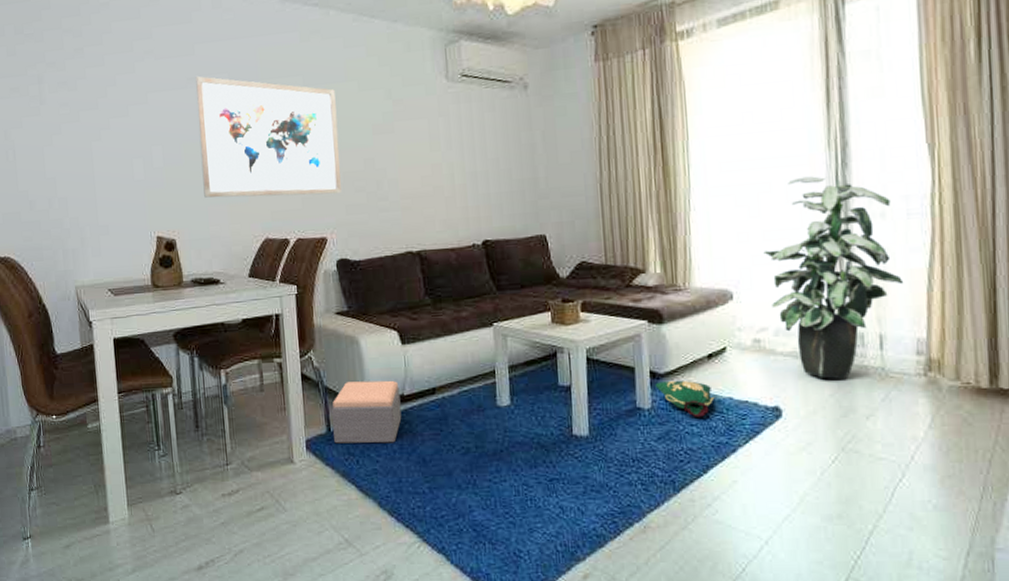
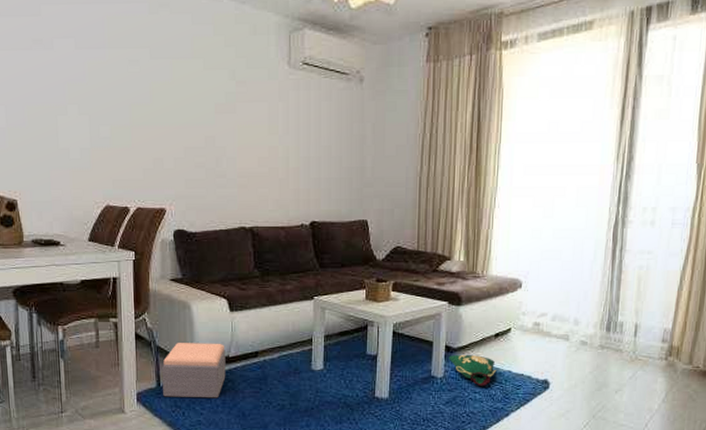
wall art: present [196,75,342,198] -> none [41,38,183,168]
indoor plant: present [763,176,904,380] -> none [552,185,661,360]

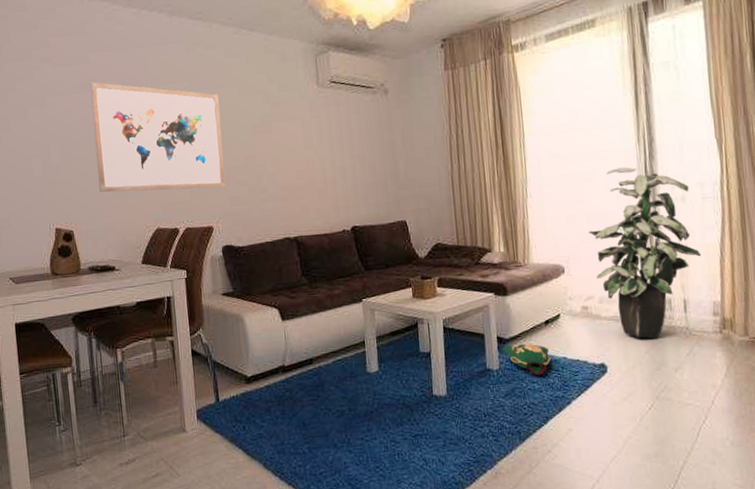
wall art: none [41,38,183,168] -> present [90,81,226,192]
footstool: present [162,343,226,398] -> none [220,353,283,412]
indoor plant: none [552,185,661,360] -> present [588,167,702,339]

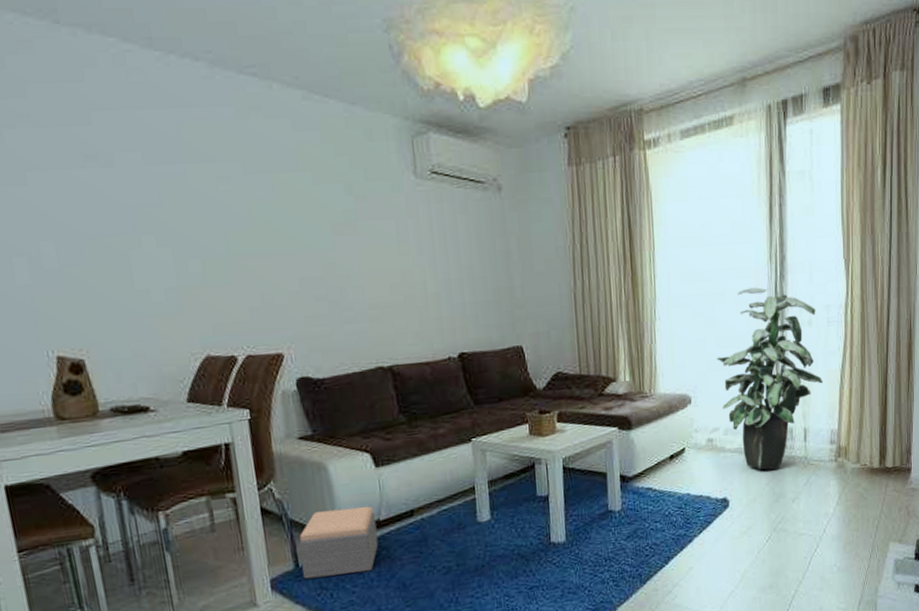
wall art: present [90,81,226,192] -> none [96,152,298,308]
footstool: none [220,353,283,412] -> present [299,505,379,579]
bag: present [502,344,552,375] -> none [624,481,675,514]

